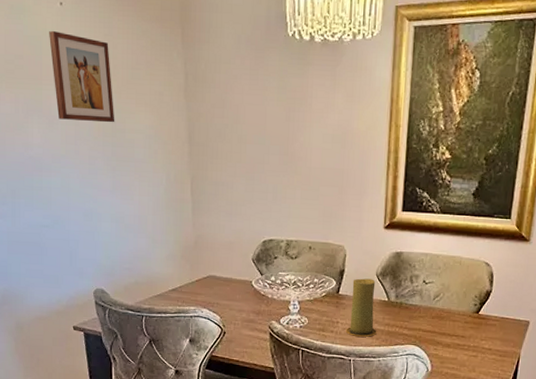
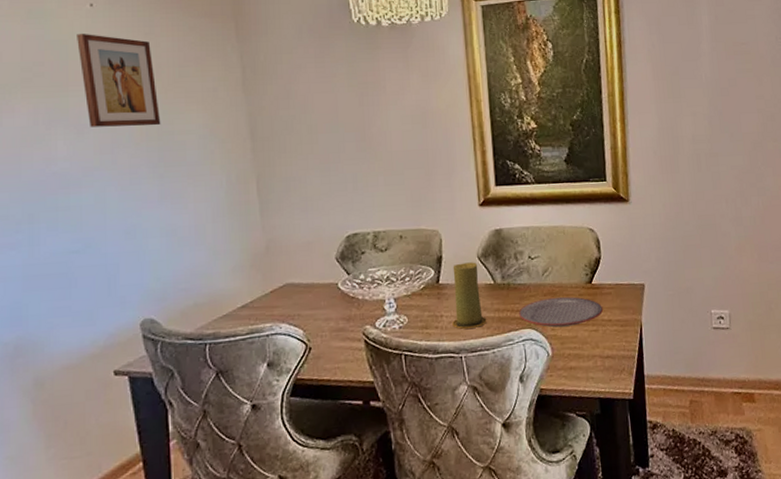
plate: none [406,320,485,349] -> present [519,296,603,328]

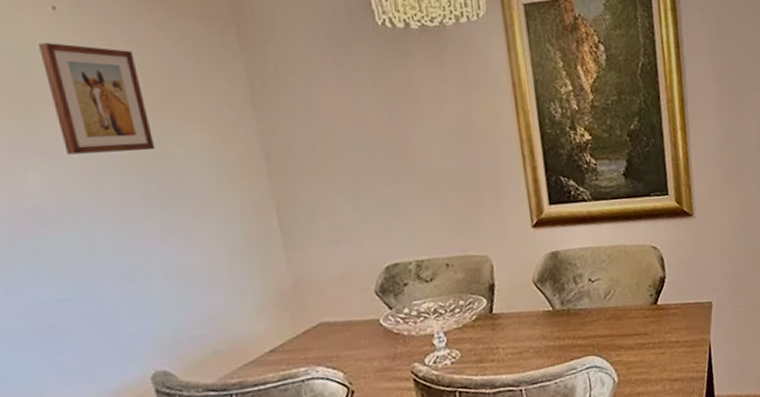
candle: present [452,262,487,329] -> none [506,288,547,361]
plate: present [519,296,603,328] -> none [581,319,670,353]

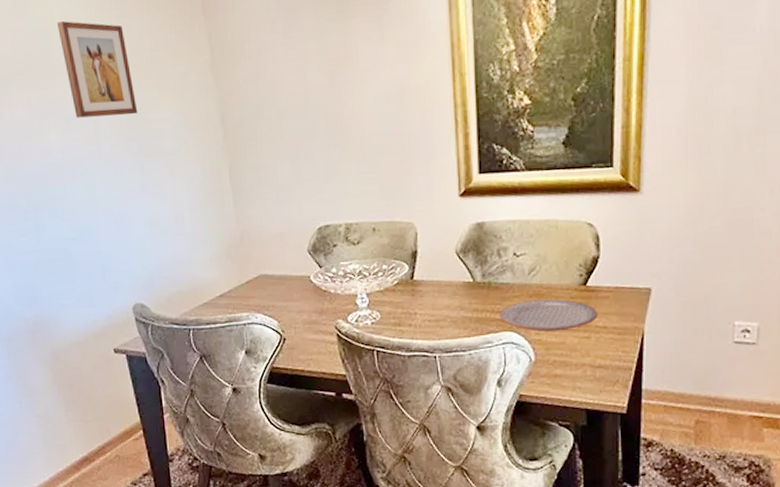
plate: none [581,319,670,353] -> present [500,298,597,332]

